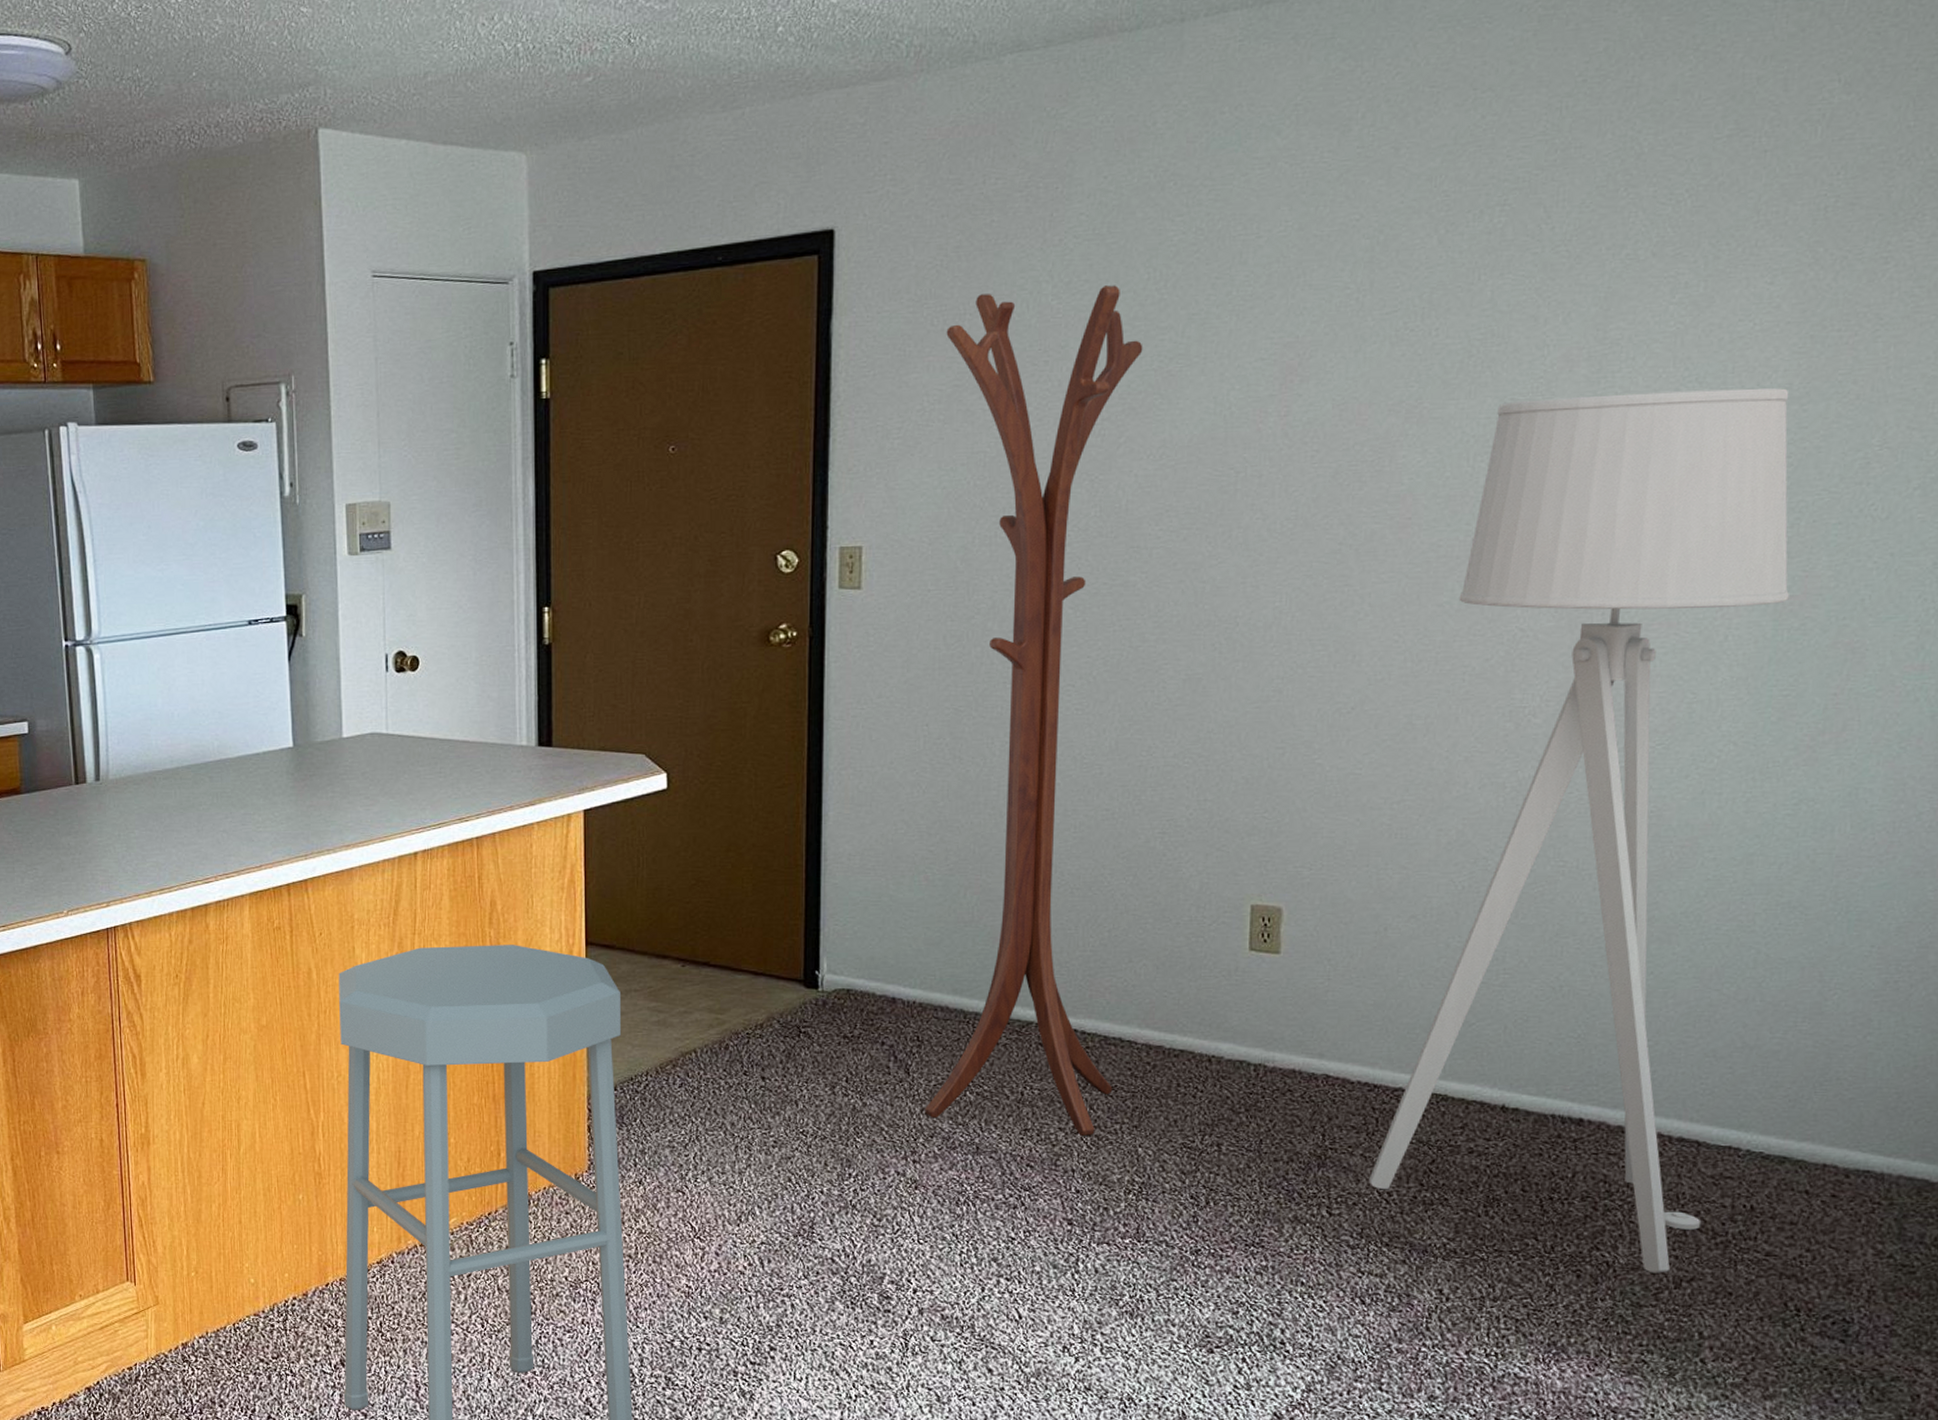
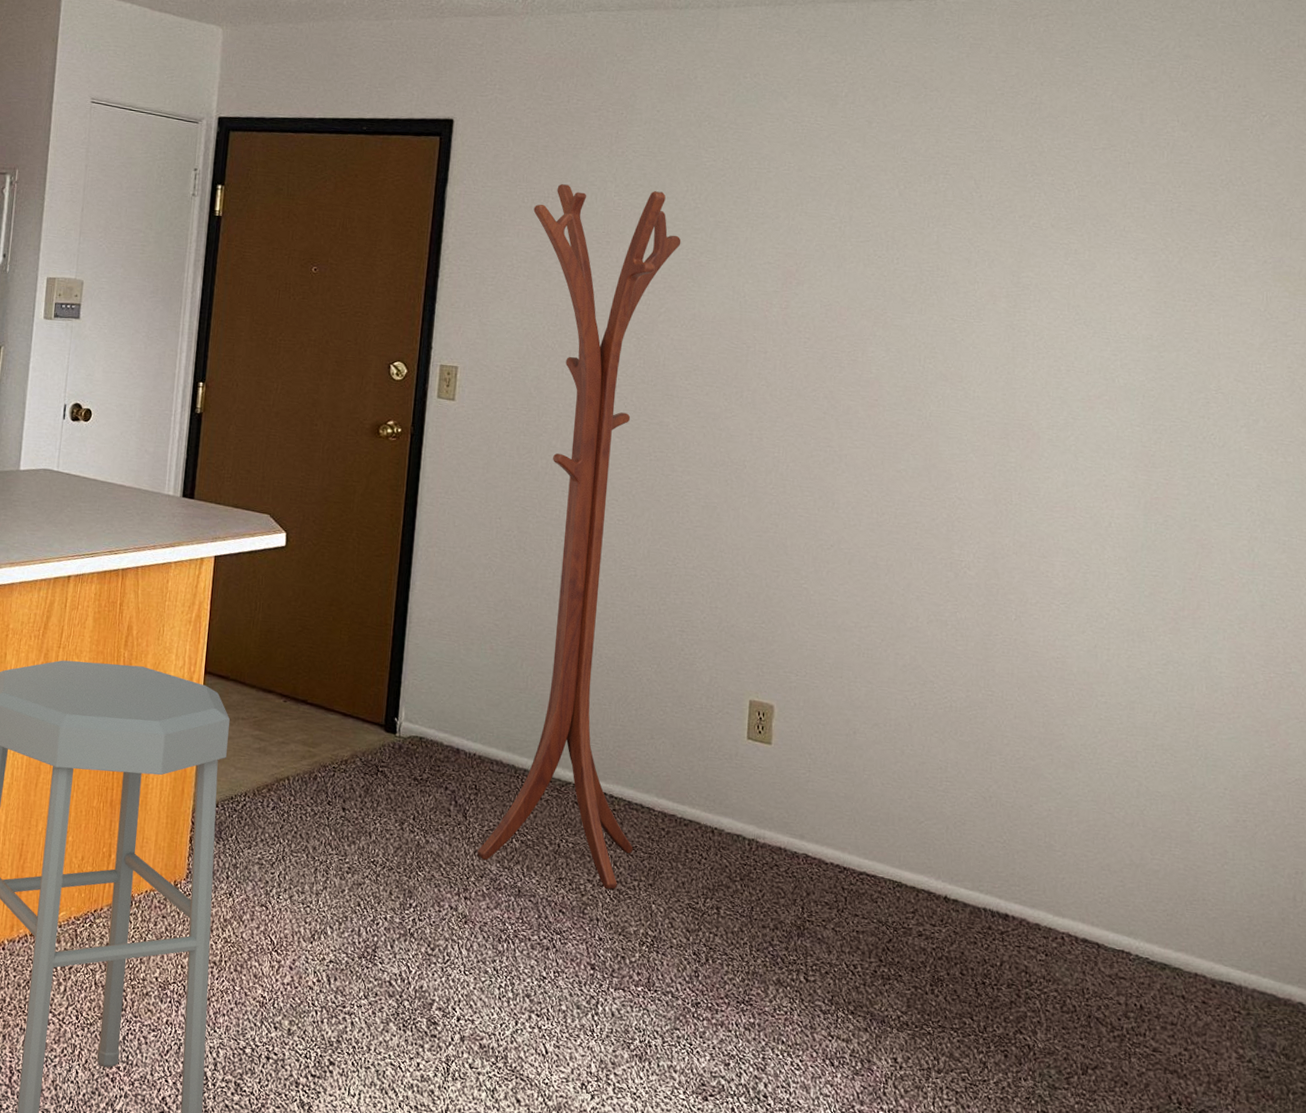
floor lamp: present [1368,387,1789,1274] -> none [838,320,1155,1060]

